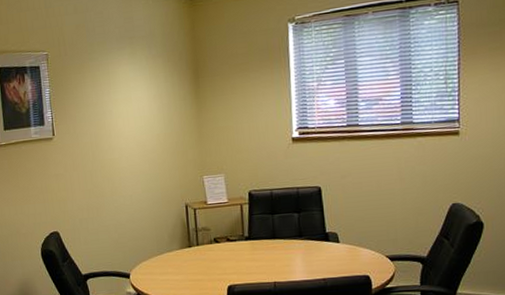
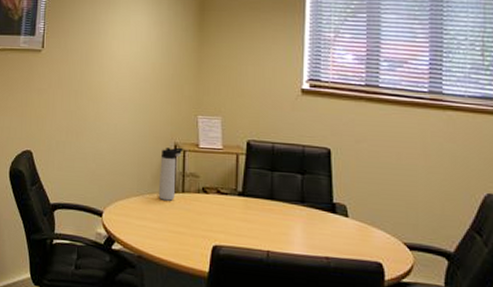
thermos bottle: none [174,206,194,255] -> present [158,147,184,201]

